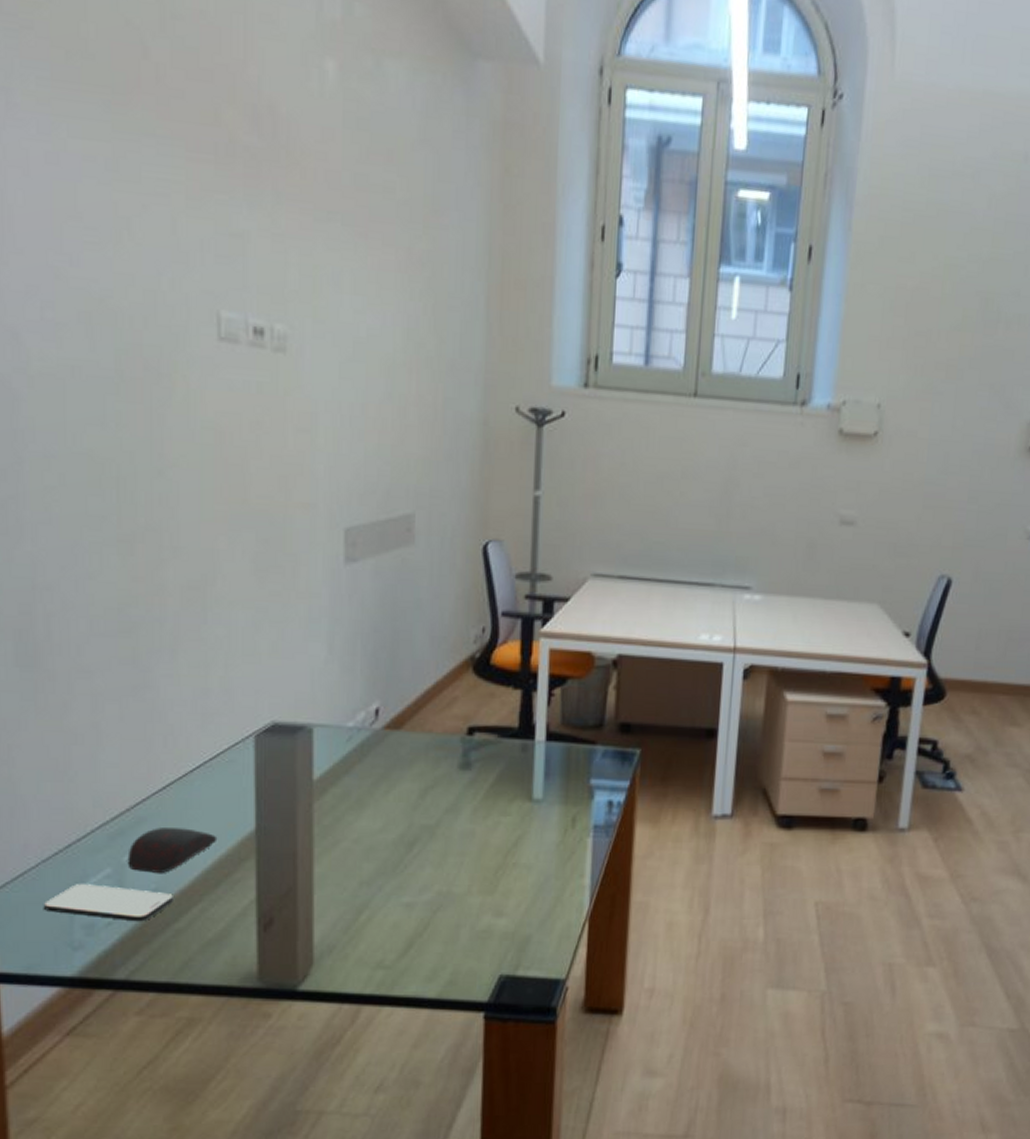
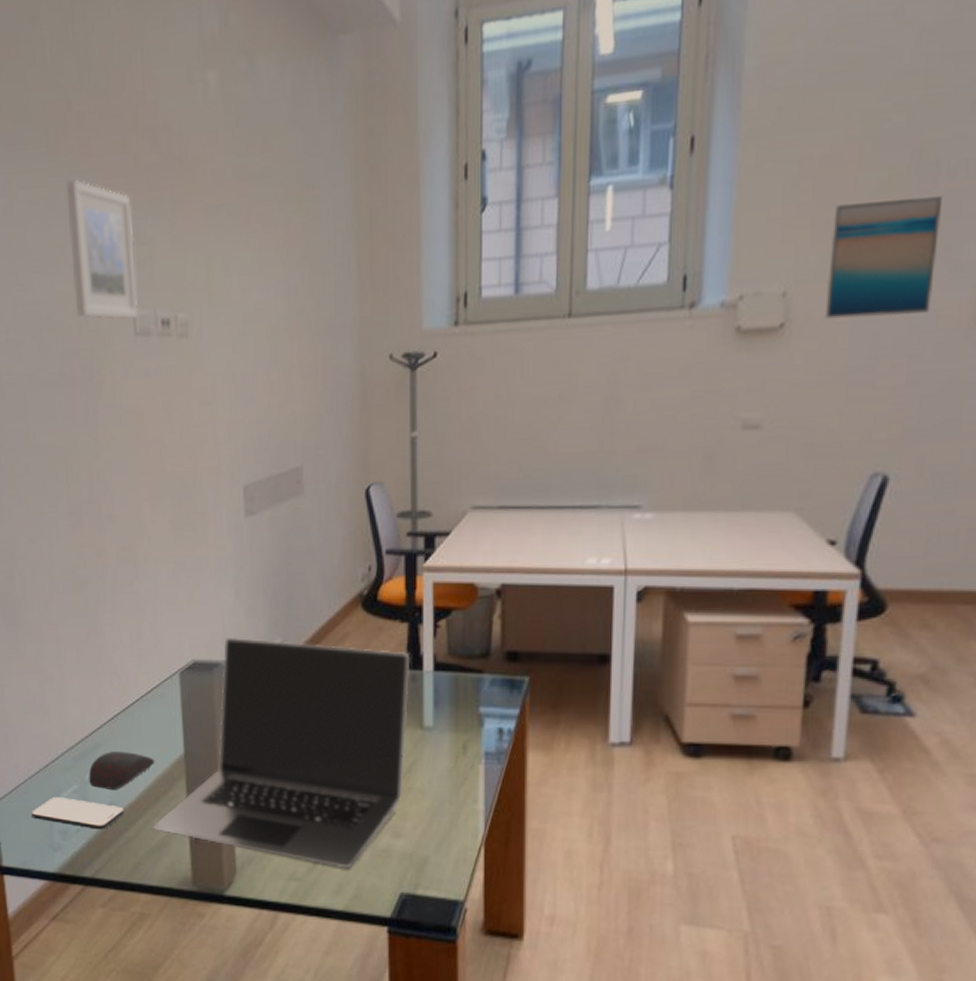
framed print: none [136,141,225,320] -> present [66,179,139,320]
laptop: none [208,696,522,952] -> present [151,637,411,869]
wall art: none [909,334,1002,440] -> present [824,196,944,319]

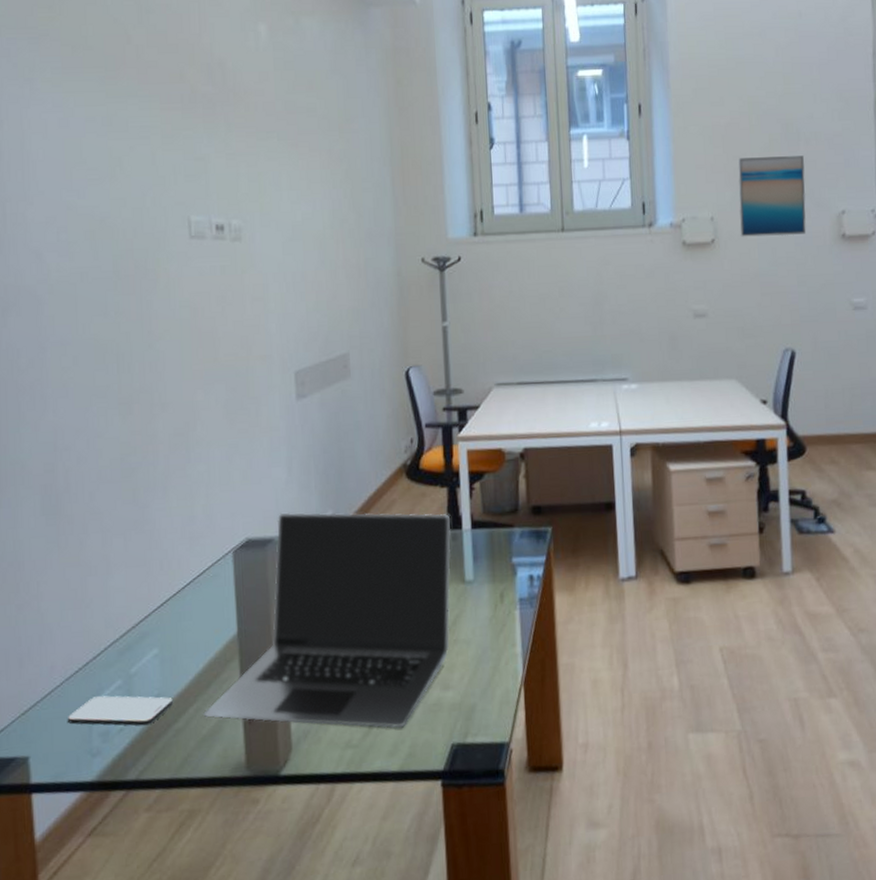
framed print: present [66,179,139,320] -> none [124,102,194,225]
computer mouse: present [88,752,155,790] -> none [134,638,207,681]

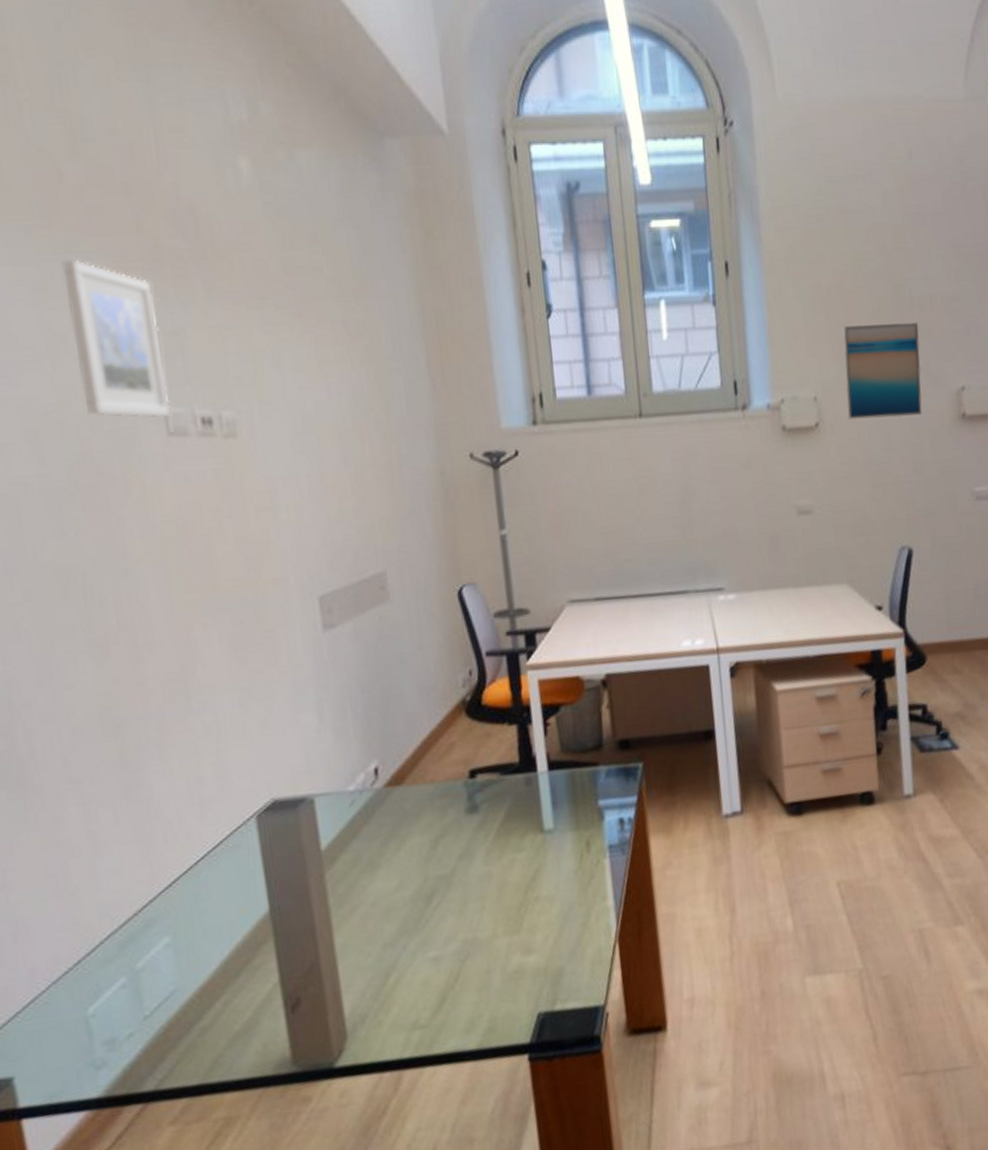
smartphone: present [68,696,173,726] -> none [60,992,194,1034]
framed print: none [124,102,194,225] -> present [61,259,172,418]
laptop: present [202,512,451,728] -> none [232,755,529,1012]

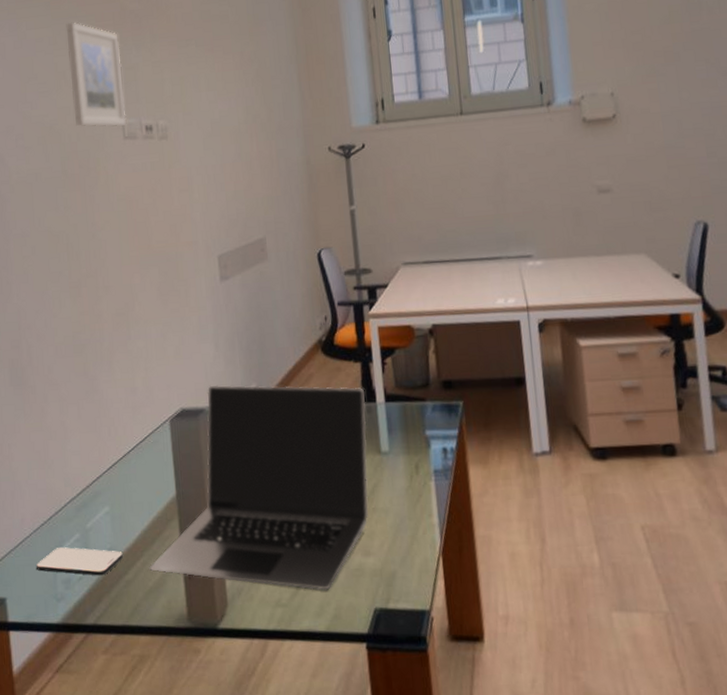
smartphone: none [60,992,194,1034] -> present [36,547,123,576]
laptop: none [232,755,529,1012] -> present [148,385,369,590]
wall art: present [843,323,922,420] -> none [636,25,714,111]

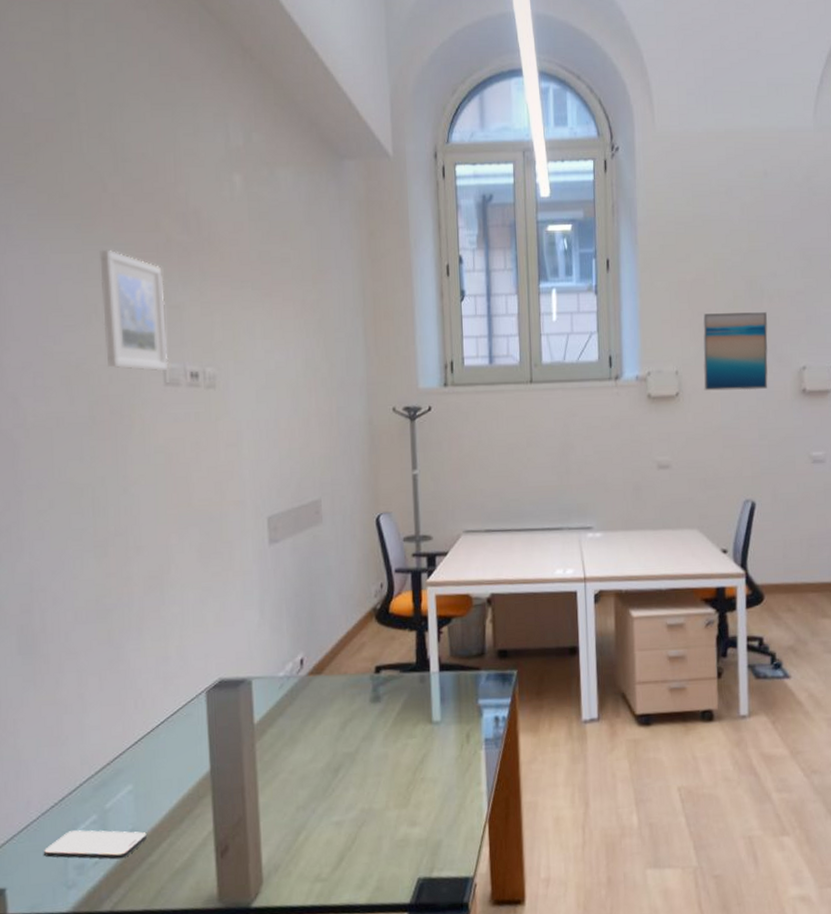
laptop: present [148,385,369,590] -> none [175,654,420,863]
wall art: none [636,25,714,111] -> present [702,312,768,391]

